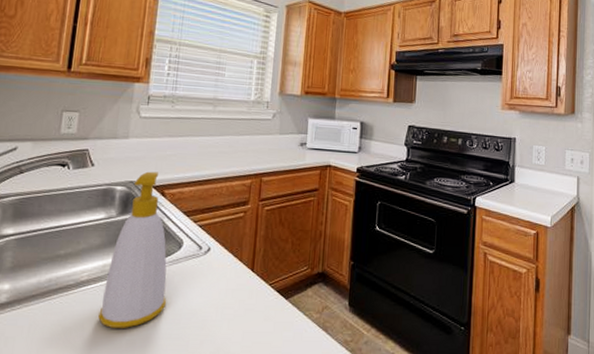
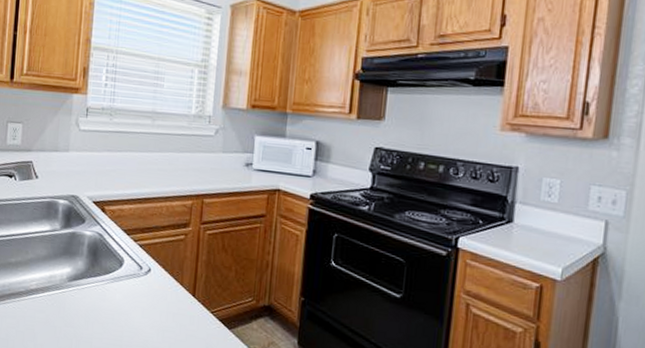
soap bottle: present [98,171,167,328] -> none [47,186,109,339]

